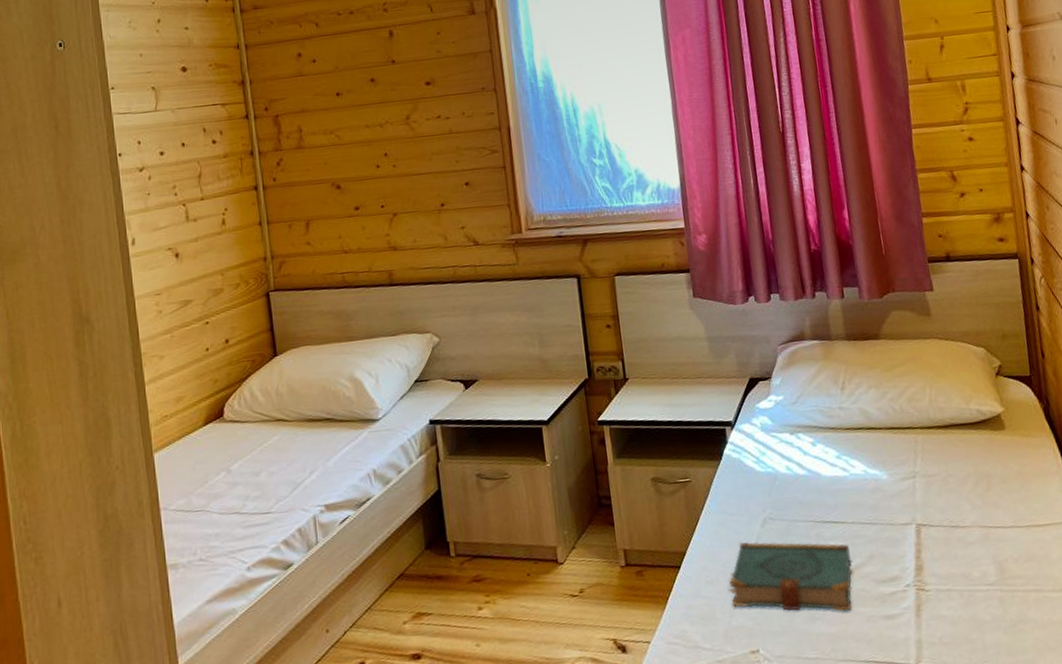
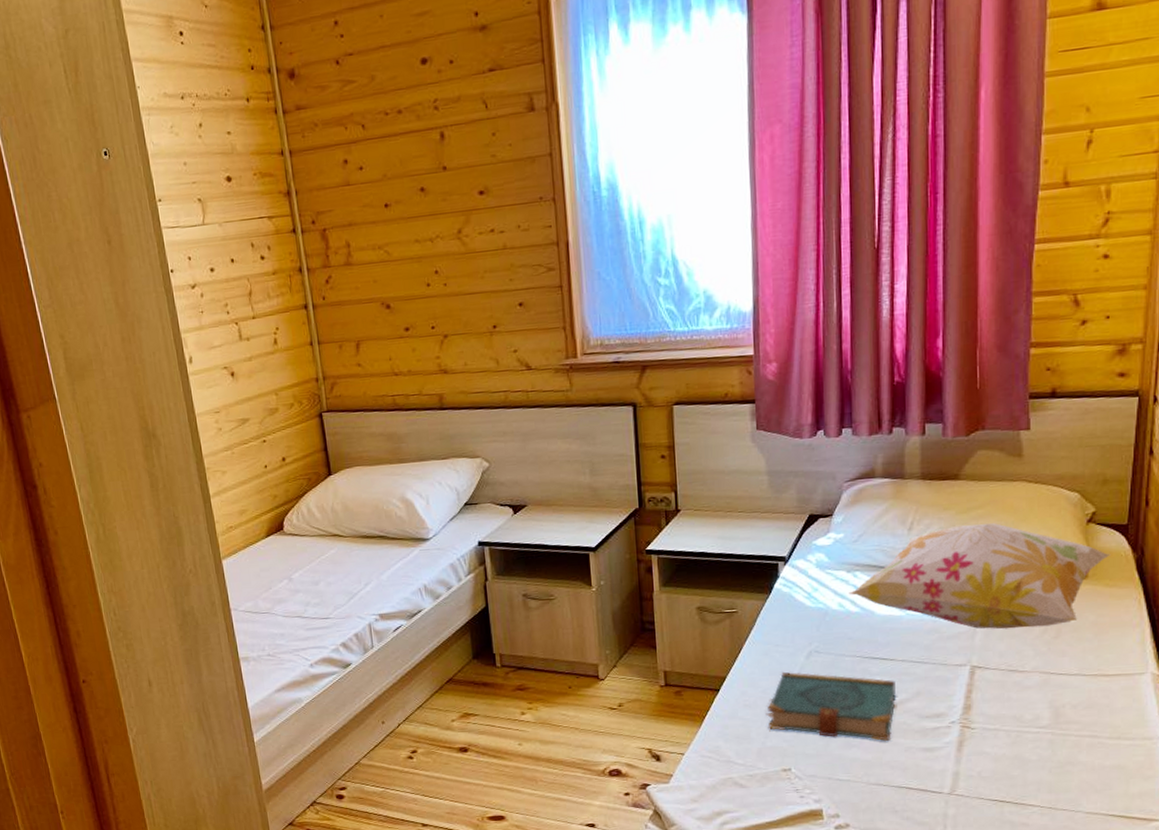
decorative pillow: none [794,379,1021,485] -> present [849,523,1111,630]

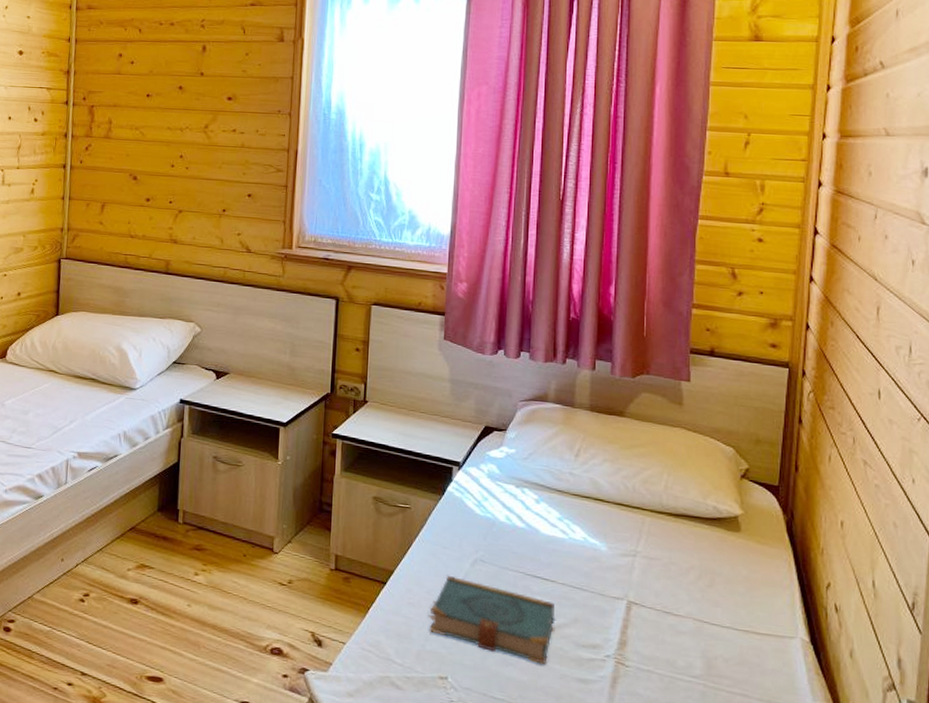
decorative pillow: present [849,523,1111,630] -> none [516,460,763,574]

